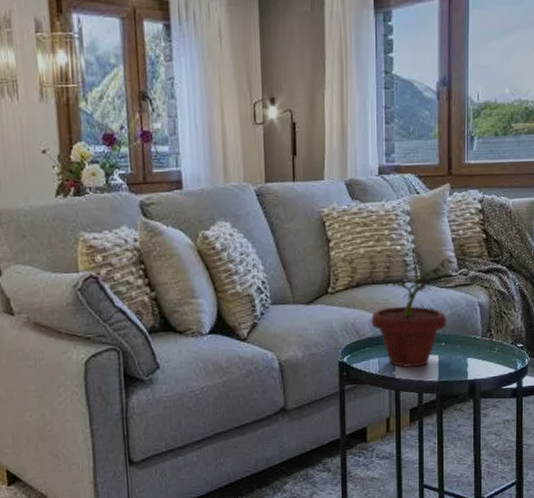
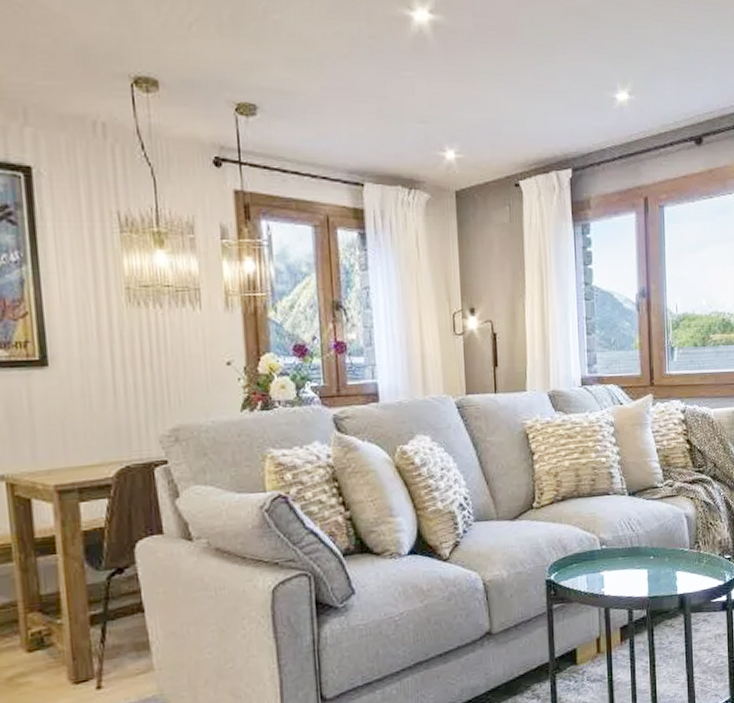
potted plant: present [371,247,453,368] -> none [578,458,658,584]

